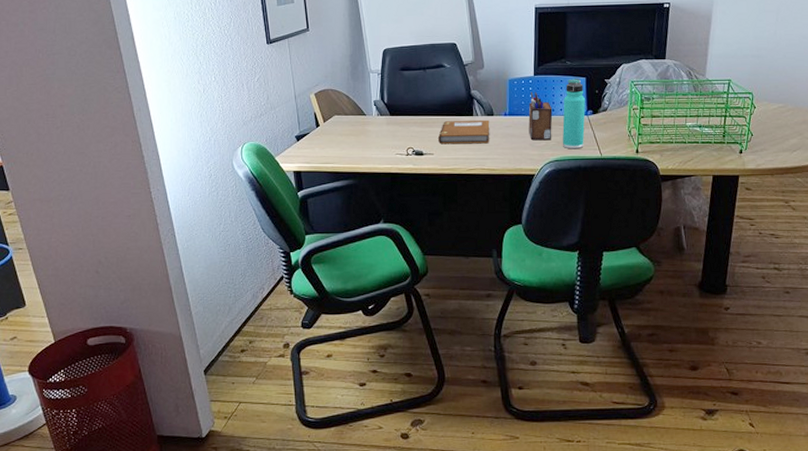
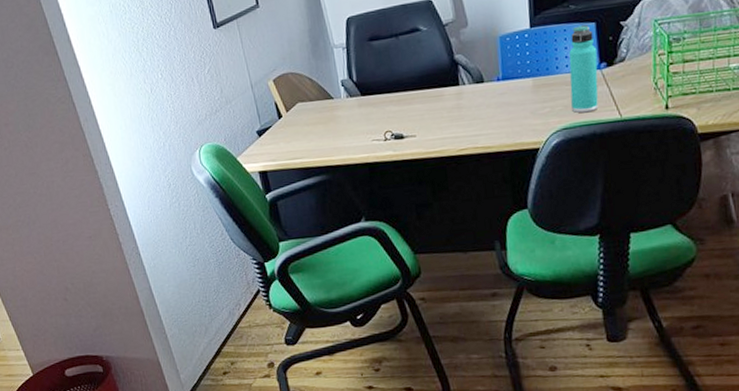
notebook: present [438,120,490,145] -> none [420,89,481,124]
desk organizer: present [528,91,553,141] -> none [526,46,558,108]

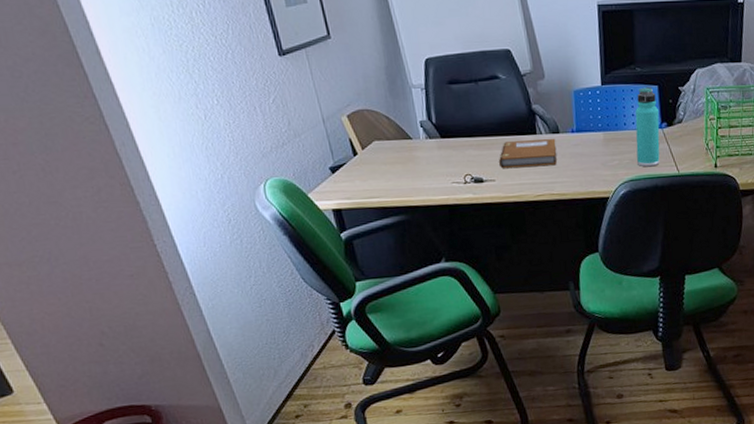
notebook: none [420,89,481,124] -> present [499,139,557,169]

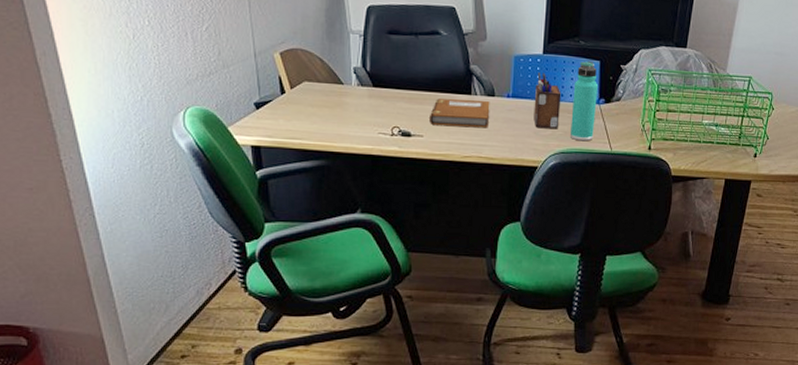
desk organizer: none [598,103,625,160] -> present [533,71,562,130]

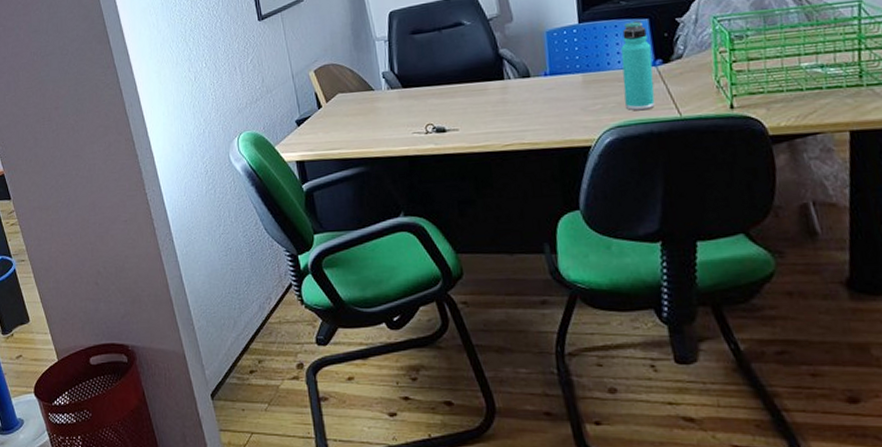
notebook: present [430,98,490,128] -> none [463,83,528,118]
desk organizer: present [533,71,562,130] -> none [575,42,610,104]

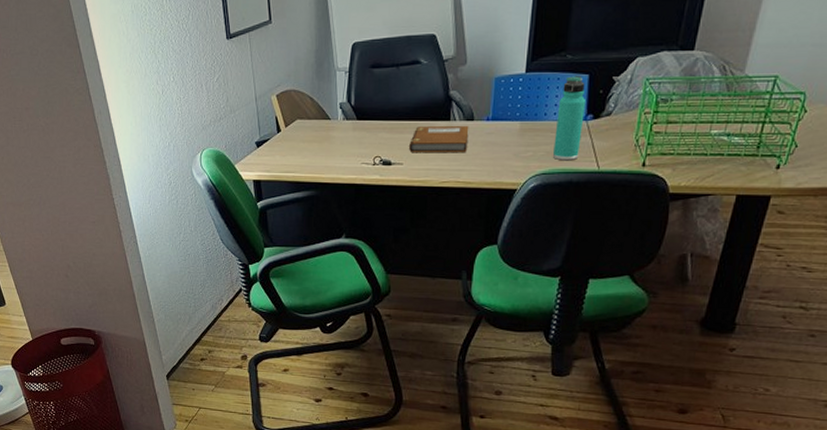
notebook: none [463,83,528,118] -> present [409,126,469,153]

